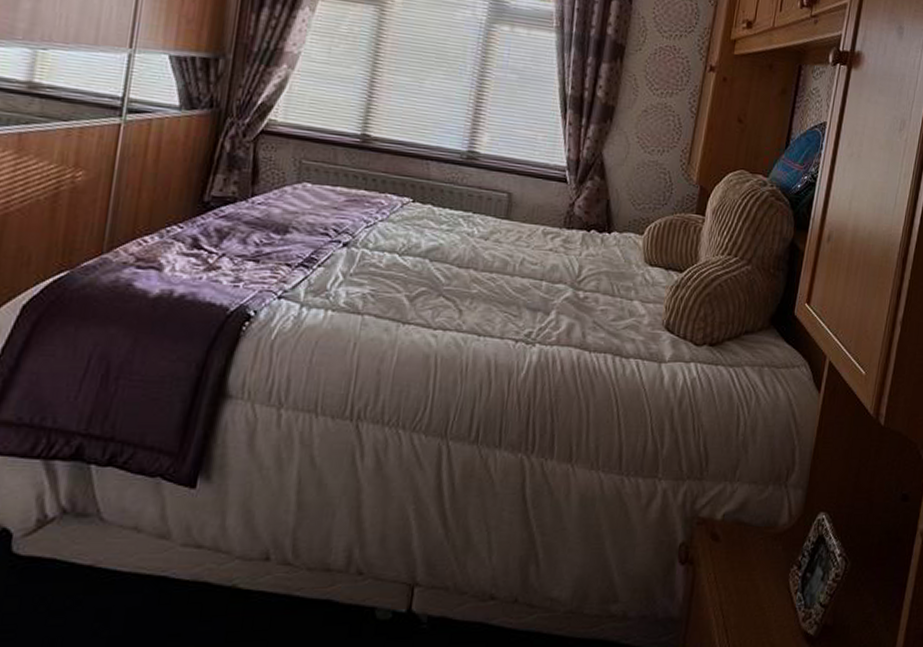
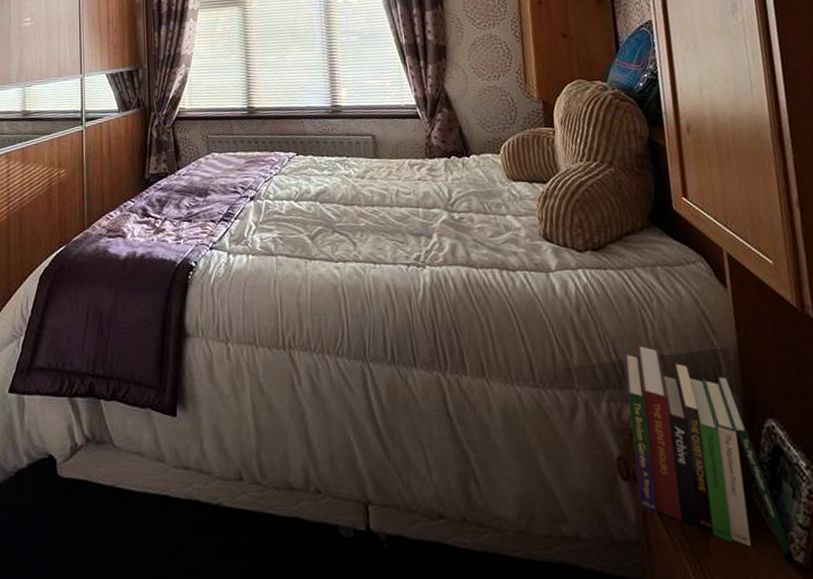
books: none [689,438,809,636] -> present [624,343,797,565]

